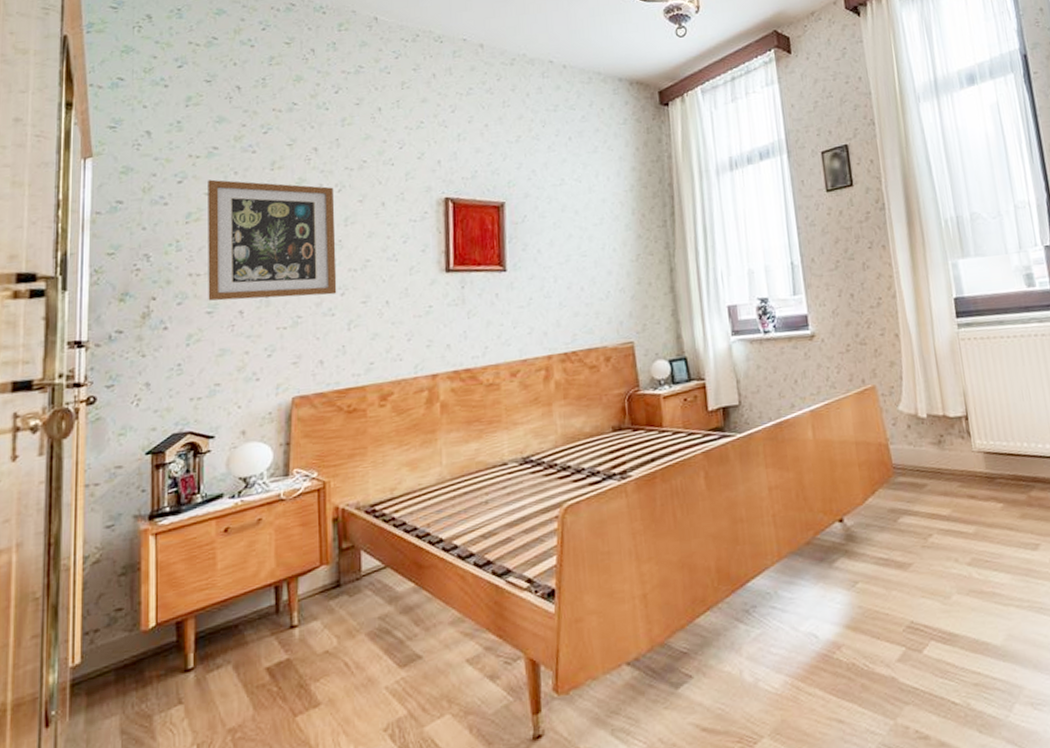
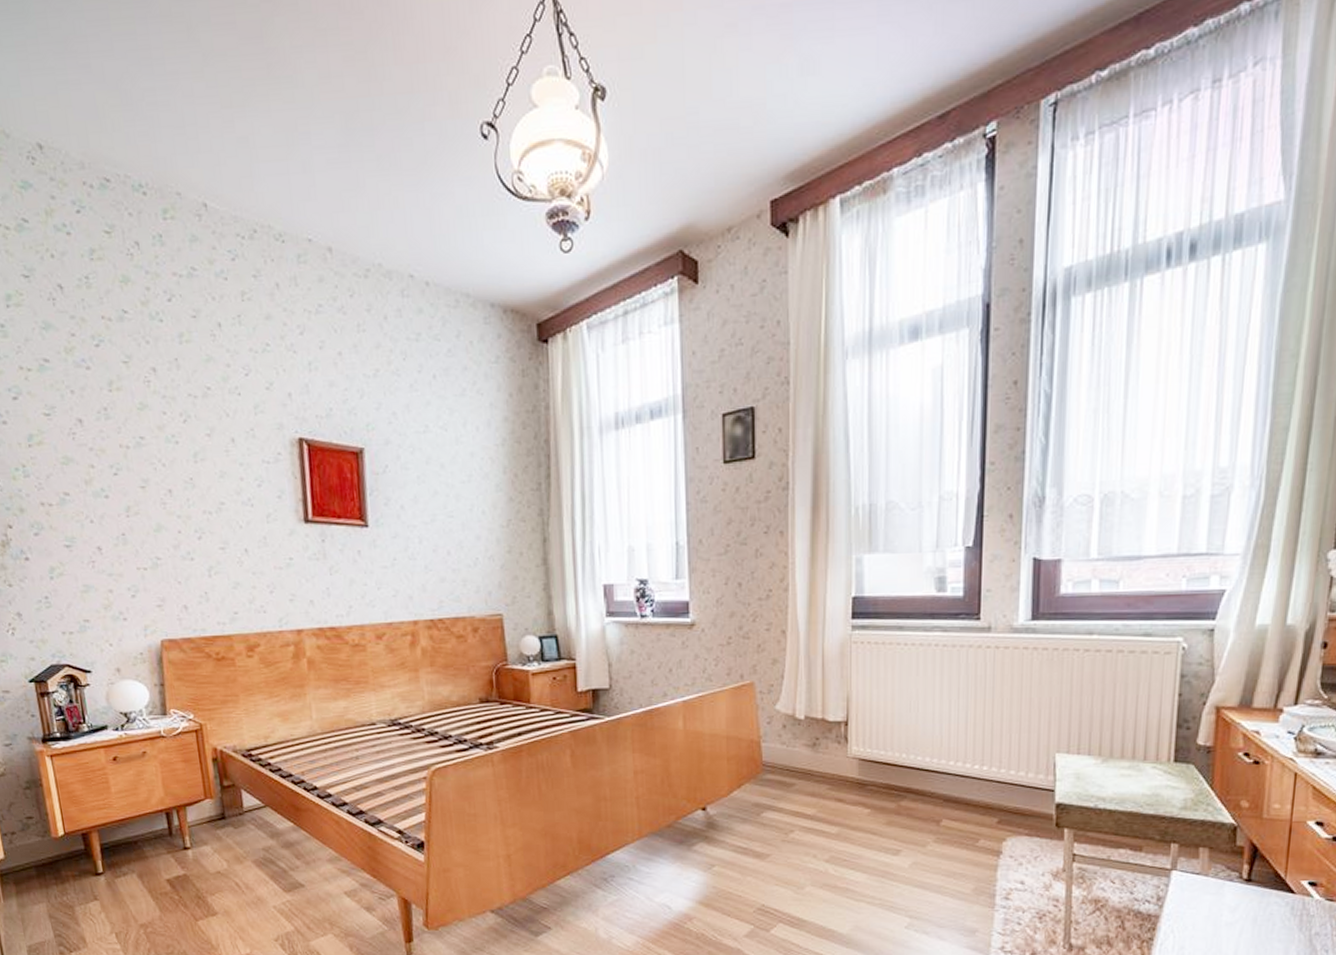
wall art: present [208,179,337,301] -> none [44,398,194,538]

